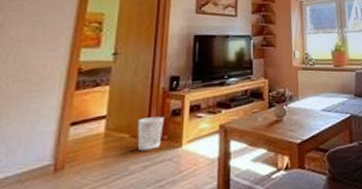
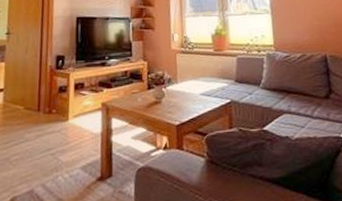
wastebasket: present [137,116,164,151] -> none [29,91,52,122]

